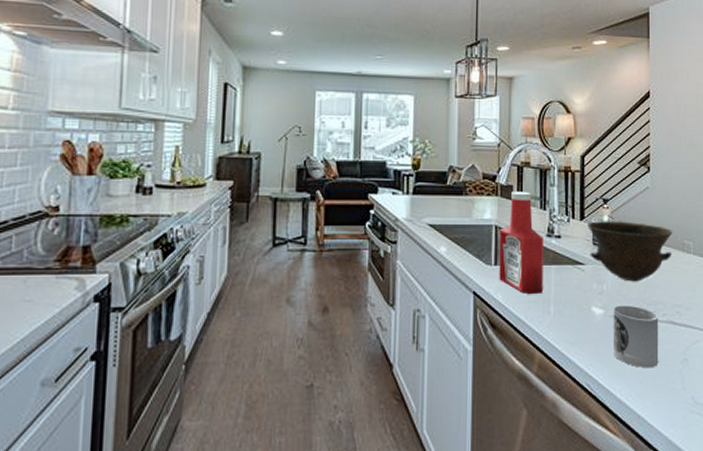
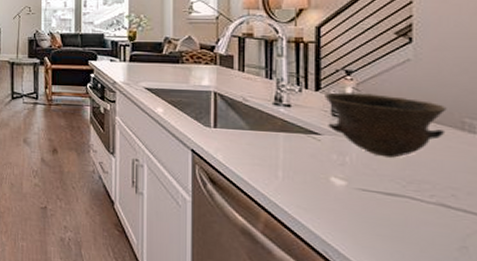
ketchup bottle: present [499,191,543,294] -> none [219,61,270,158]
cup: present [613,305,659,369] -> none [358,179,424,249]

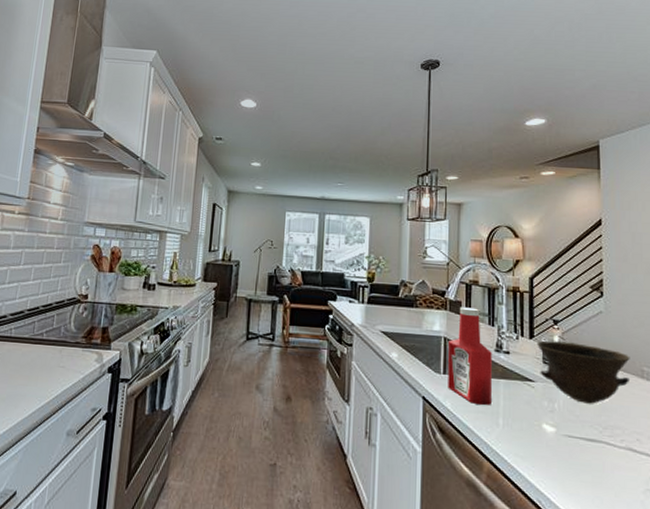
ketchup bottle: none [219,61,270,158] -> present [448,307,492,405]

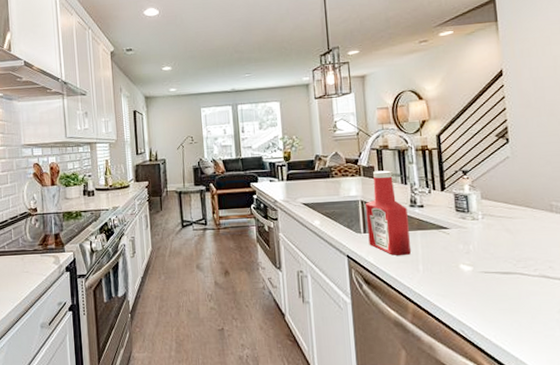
bowl: present [537,340,631,404] -> none [449,188,540,242]

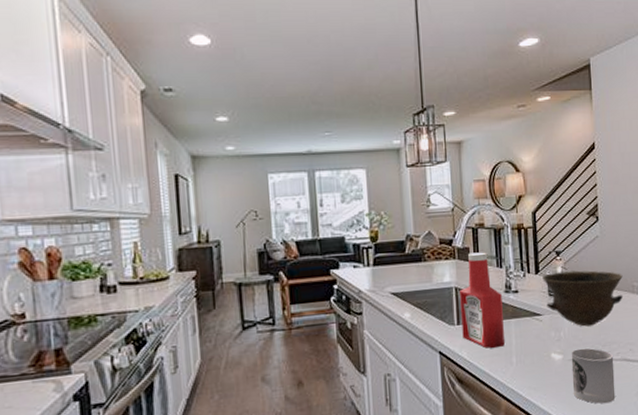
bowl: none [449,188,540,242] -> present [542,270,624,327]
cup: none [481,262,534,317] -> present [571,348,616,404]

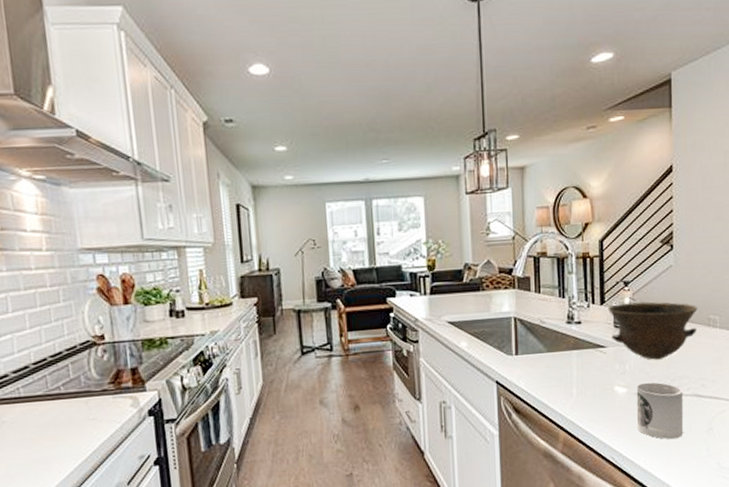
ketchup bottle: present [460,252,505,348] -> none [519,281,565,379]

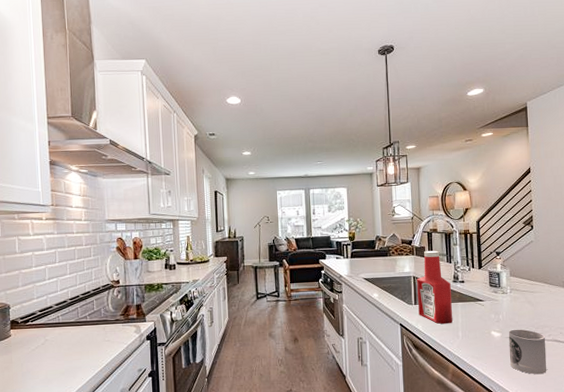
ketchup bottle: none [519,281,565,379] -> present [417,250,452,324]
bowl: present [608,301,698,360] -> none [484,267,555,312]

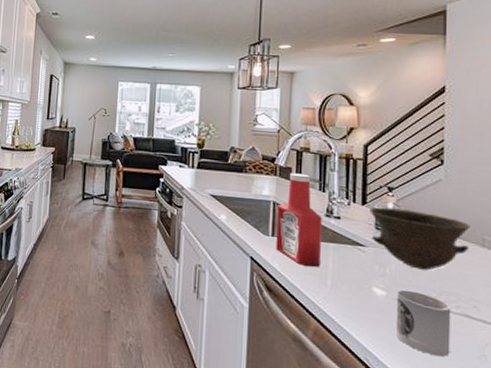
bowl: none [484,267,555,312] -> present [370,207,471,270]

